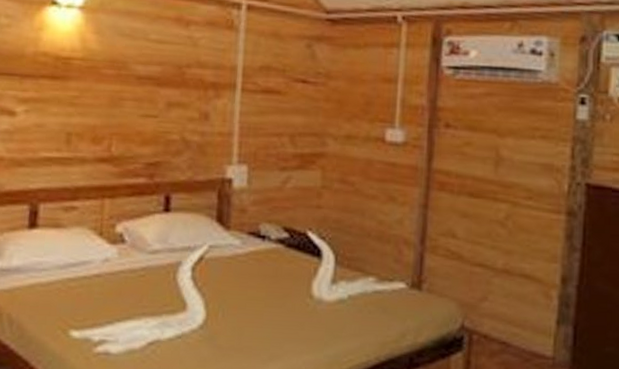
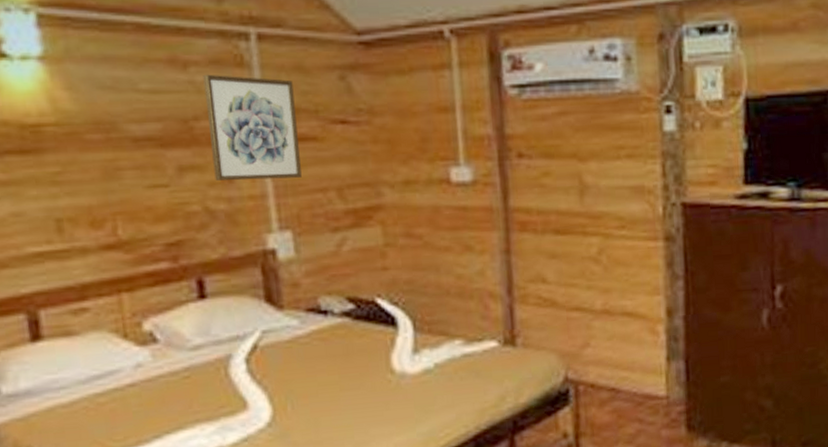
wall art: none [194,32,269,123] -> present [203,74,302,181]

